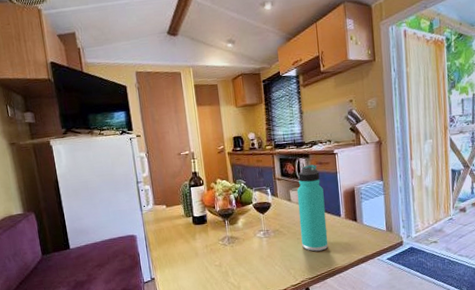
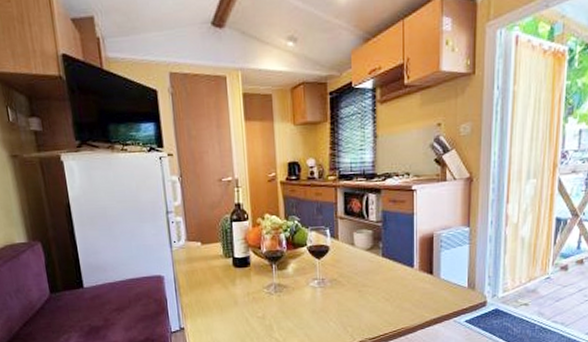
thermos bottle: present [296,164,329,252] -> none [362,202,396,308]

